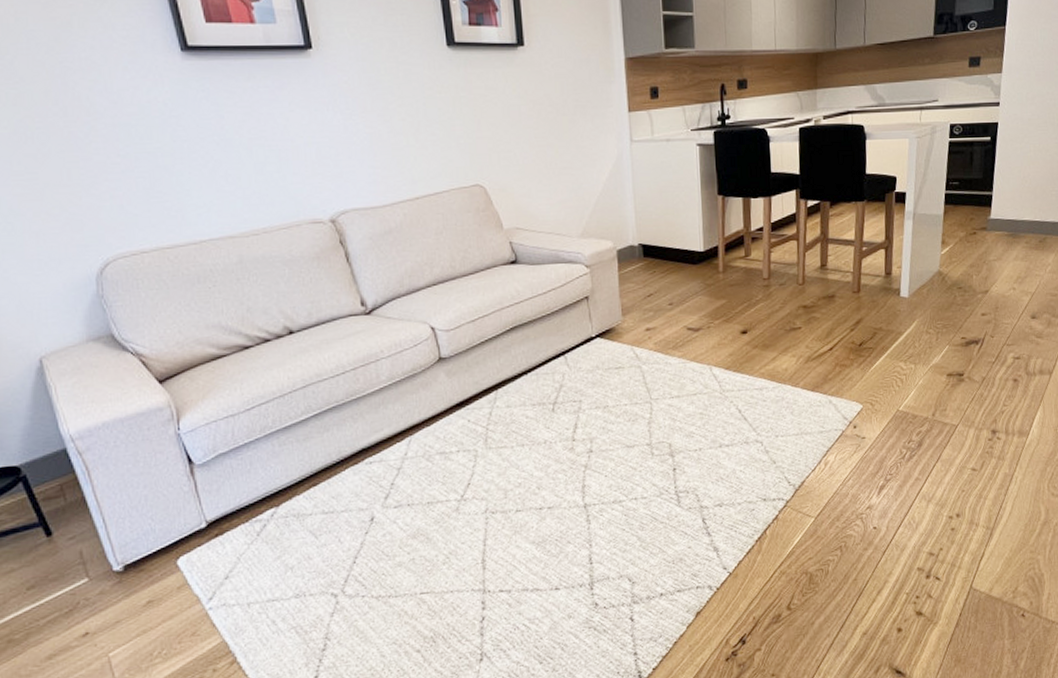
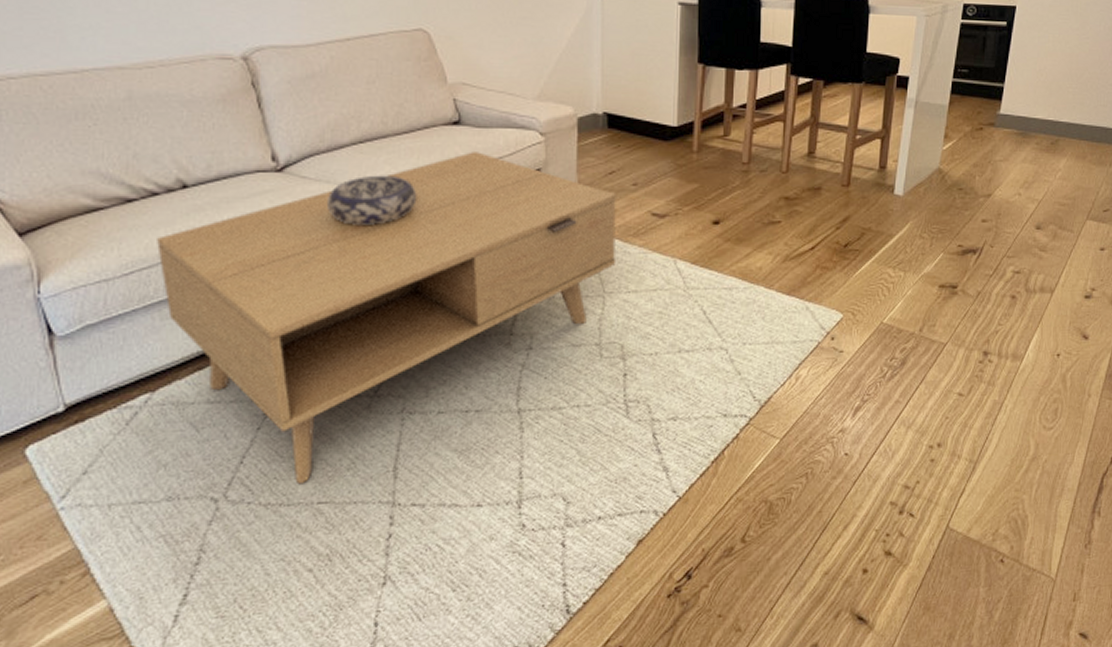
coffee table: none [271,285,660,579] -> present [157,152,617,485]
decorative bowl: none [410,311,485,356] -> present [328,175,417,225]

